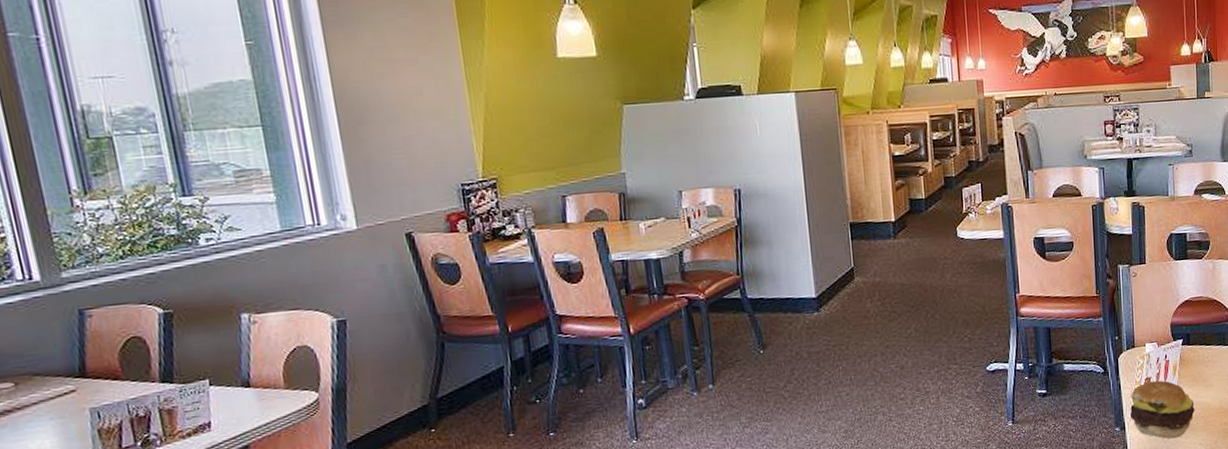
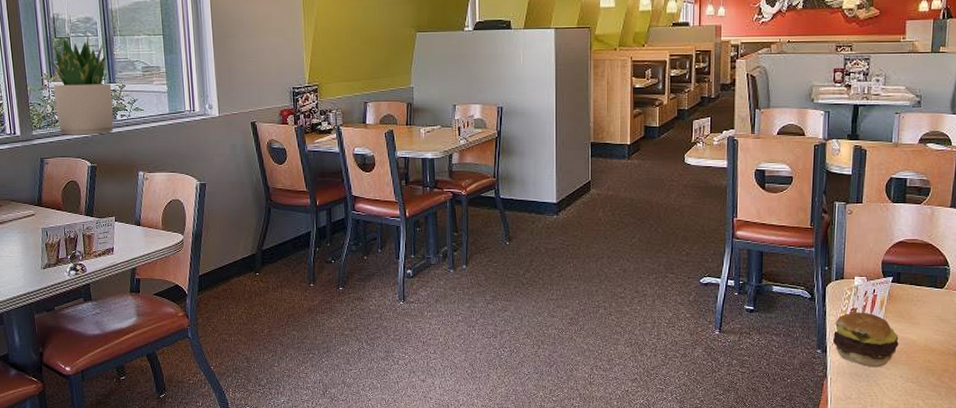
planter: none [78,131,195,274] -> present [48,34,114,135]

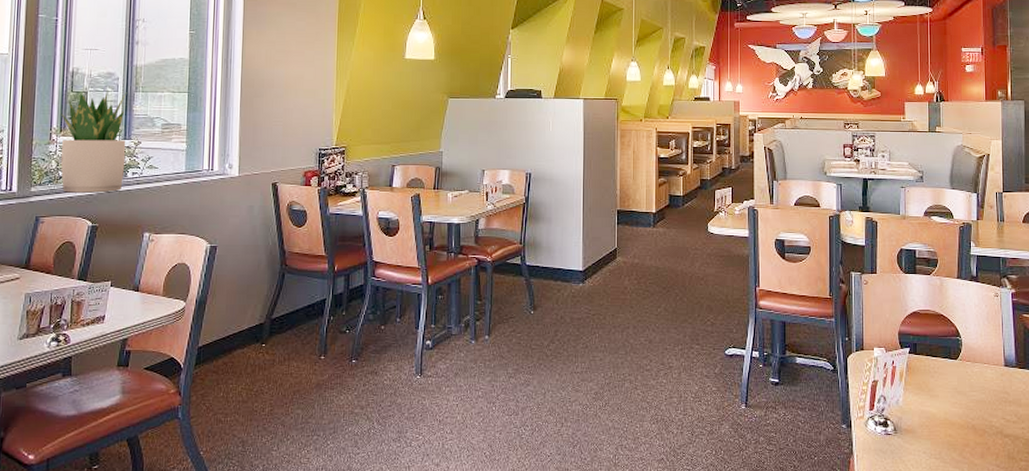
burger: present [833,312,899,368] -> none [857,384,920,443]

